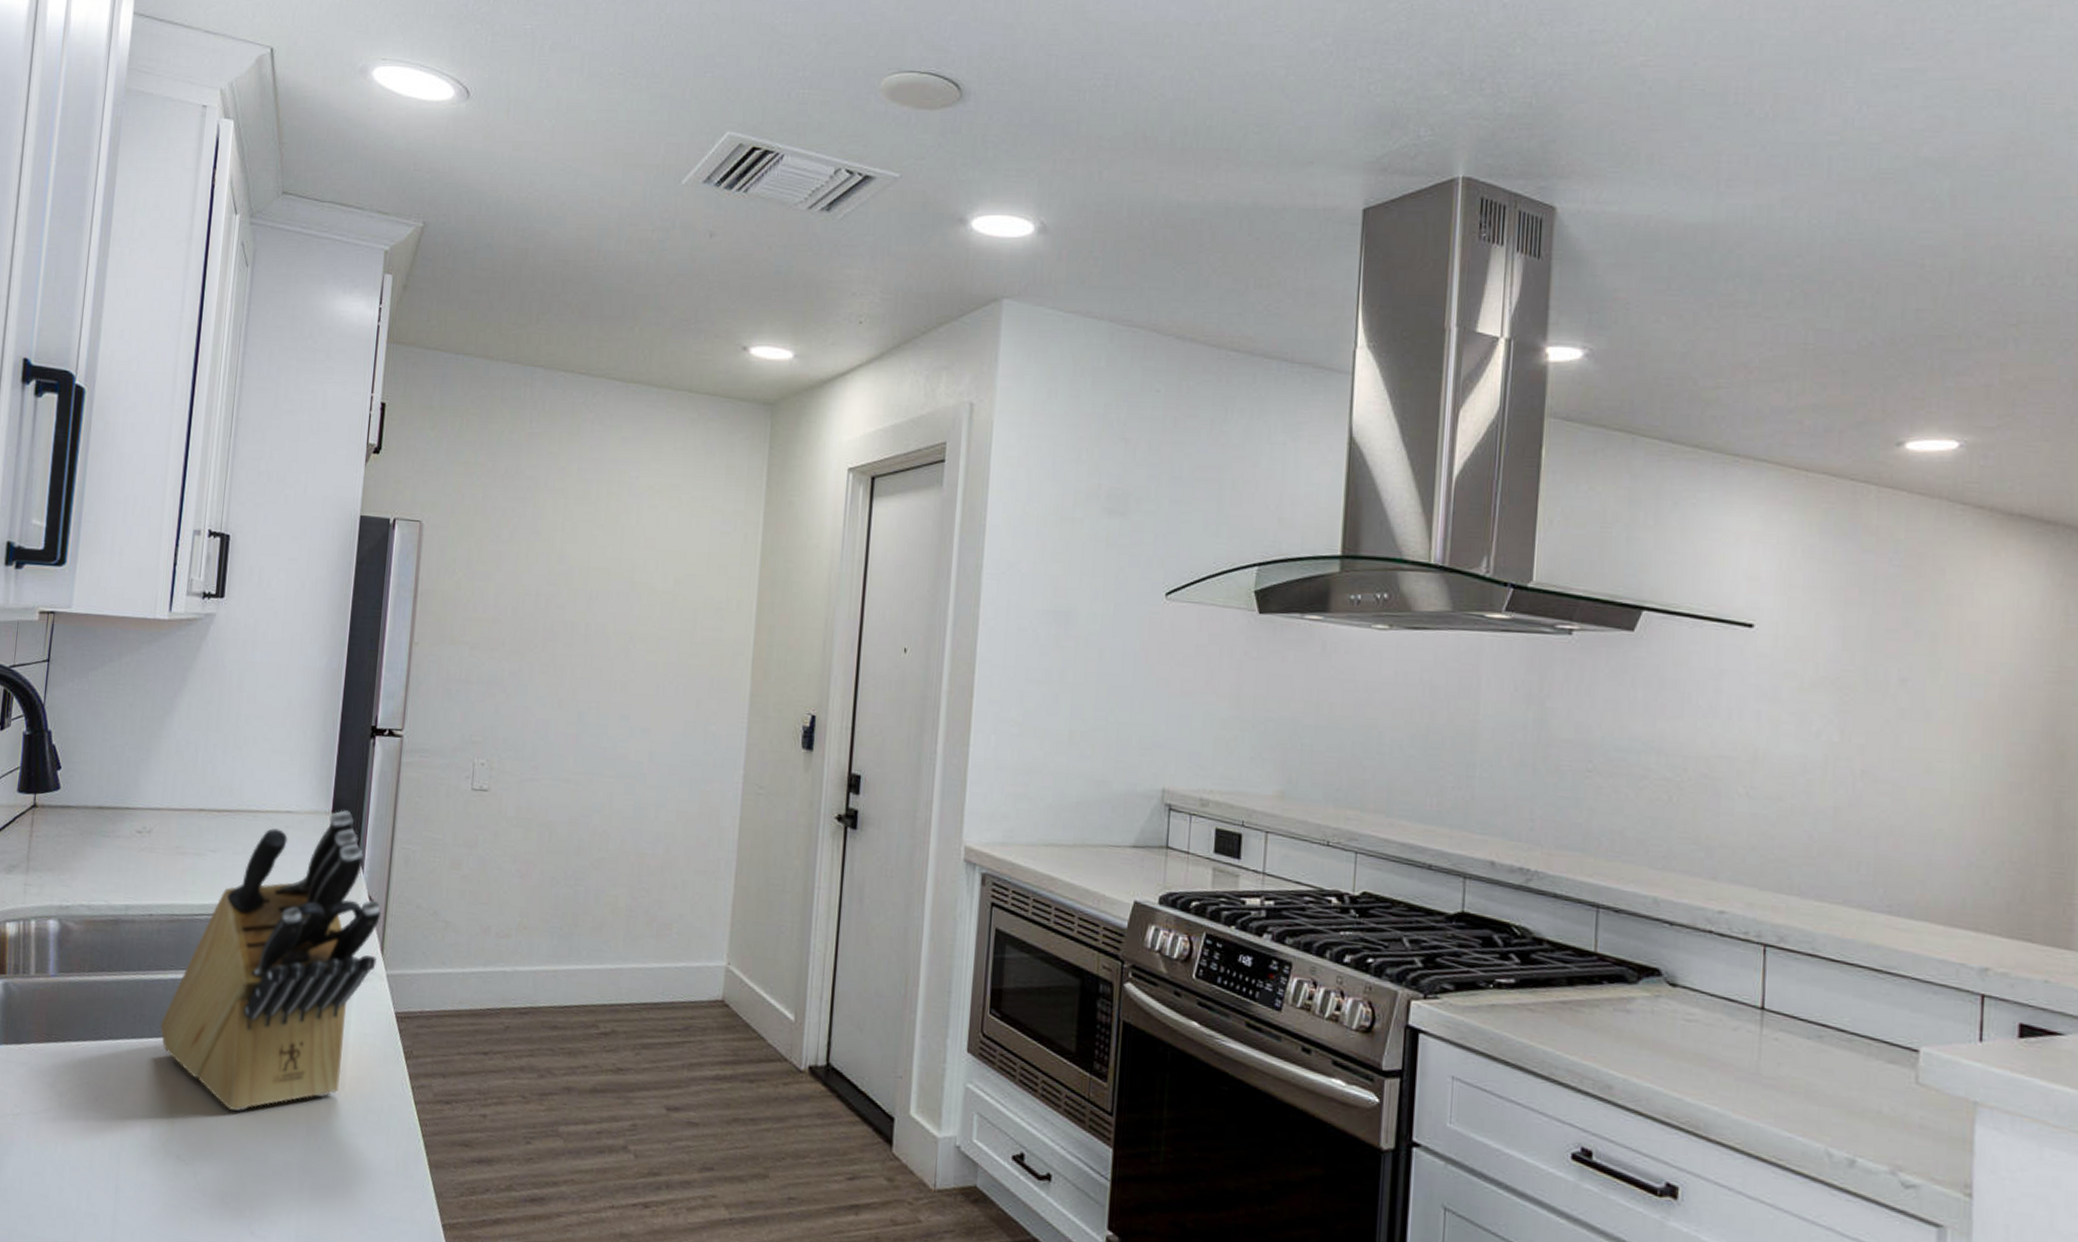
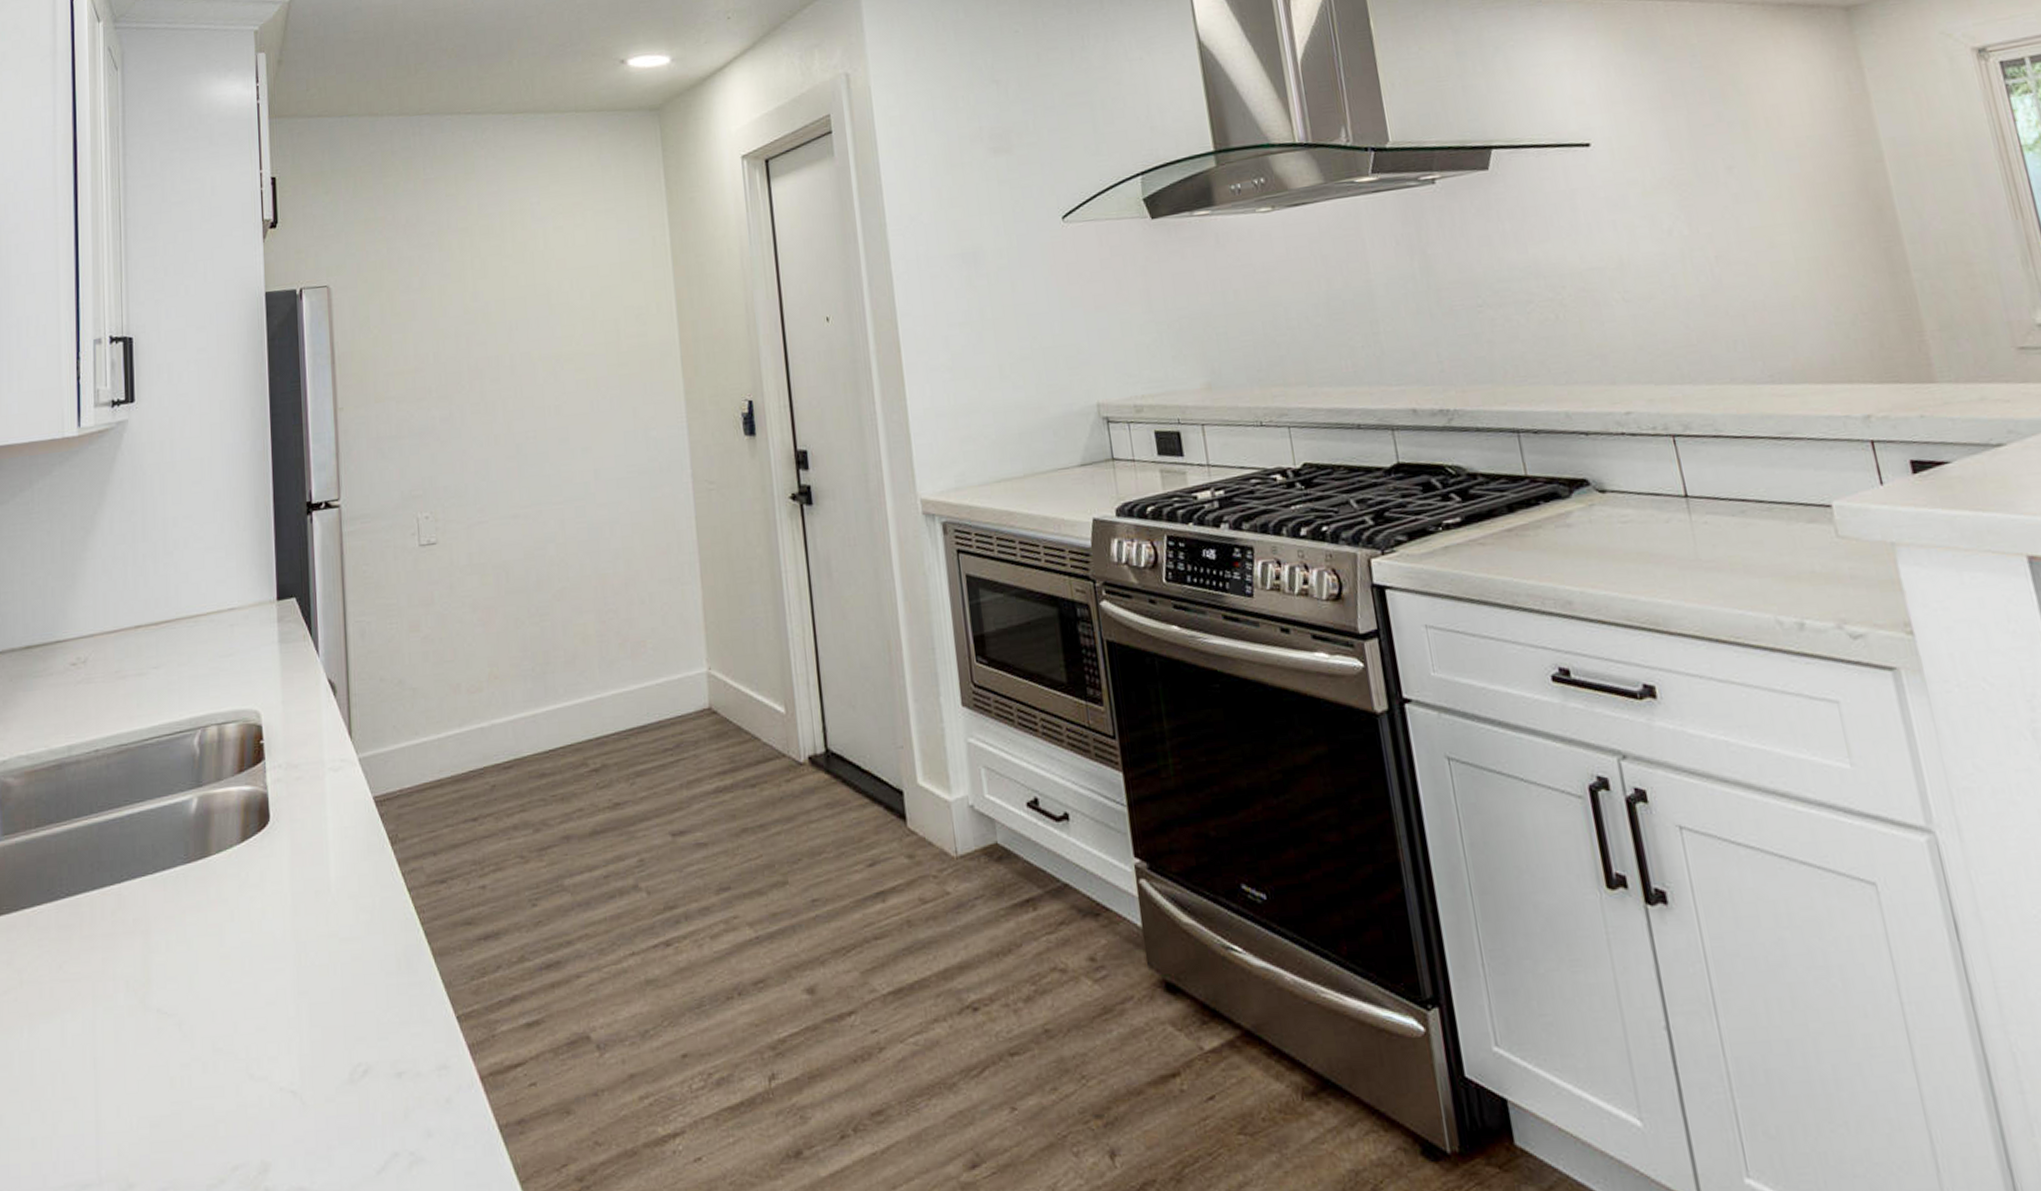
knife block: present [160,810,381,1111] -> none [122,594,346,944]

